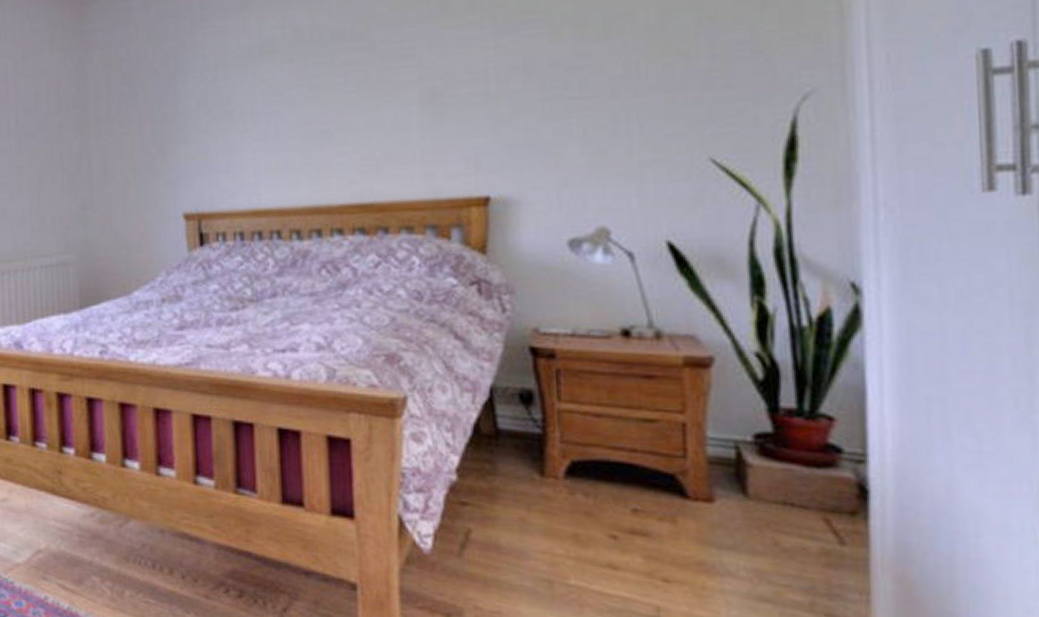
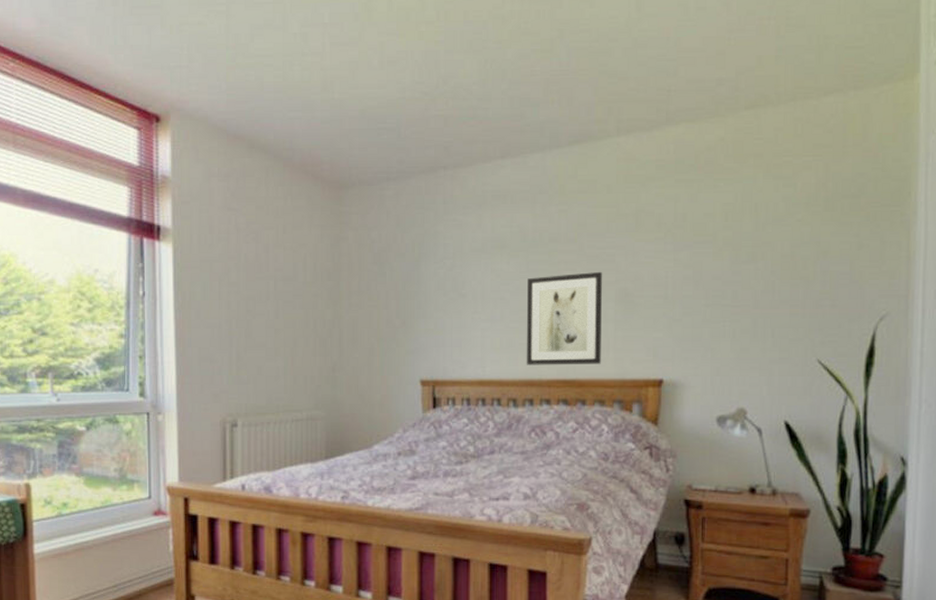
wall art: none [306,69,406,189] -> present [526,271,602,365]

